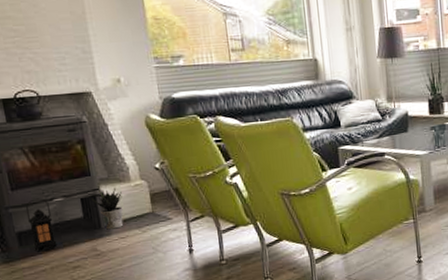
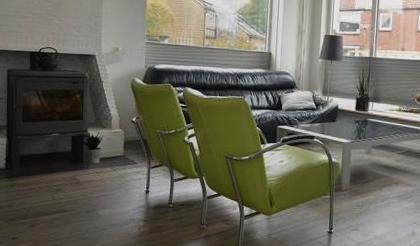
lantern: present [25,198,58,252] -> none [30,131,49,174]

